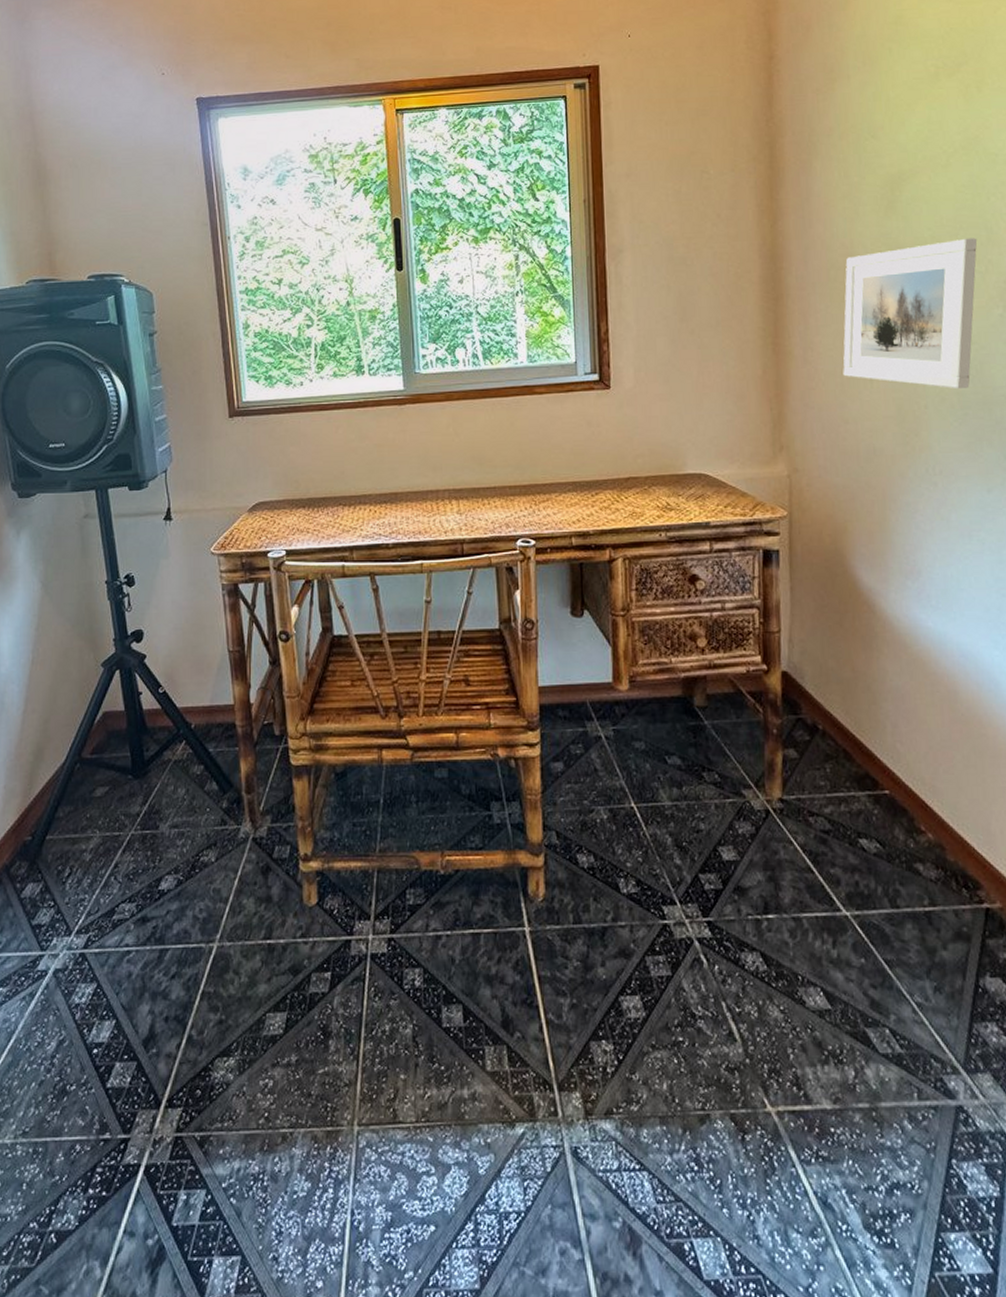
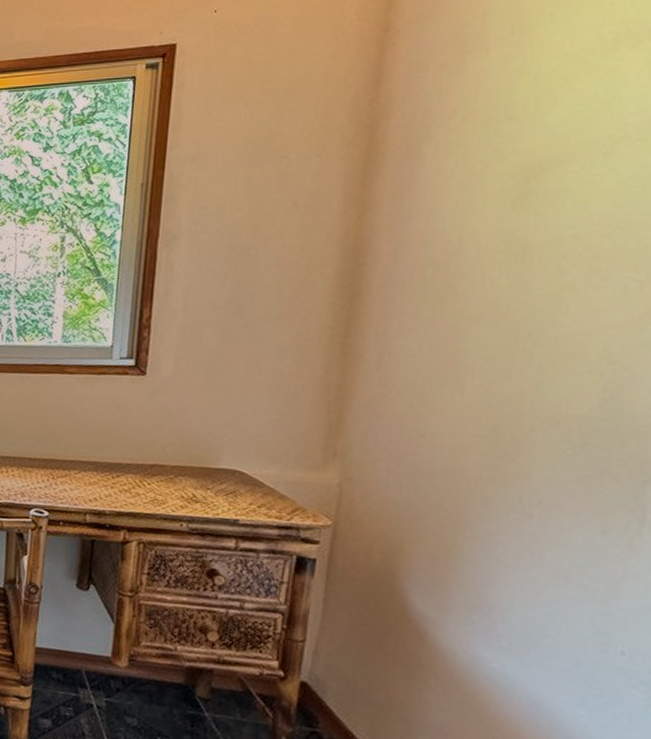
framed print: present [843,238,978,390] -> none [426,239,640,414]

